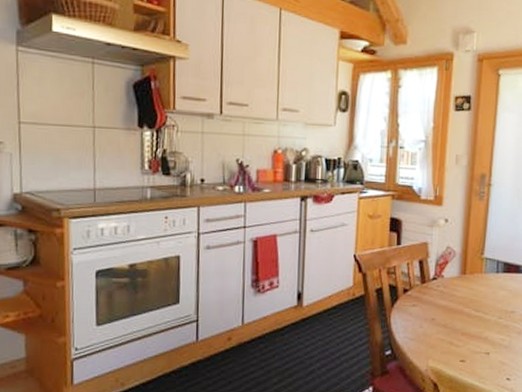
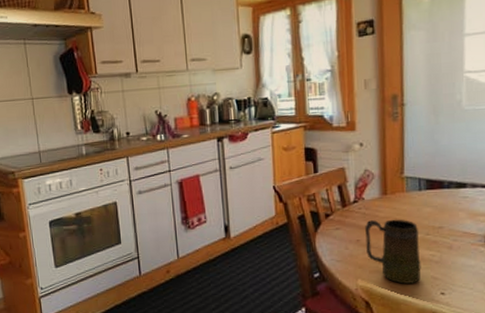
mug: none [440,299,492,367] -> present [365,219,421,284]

